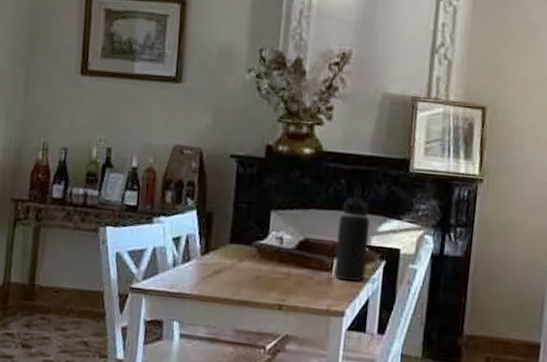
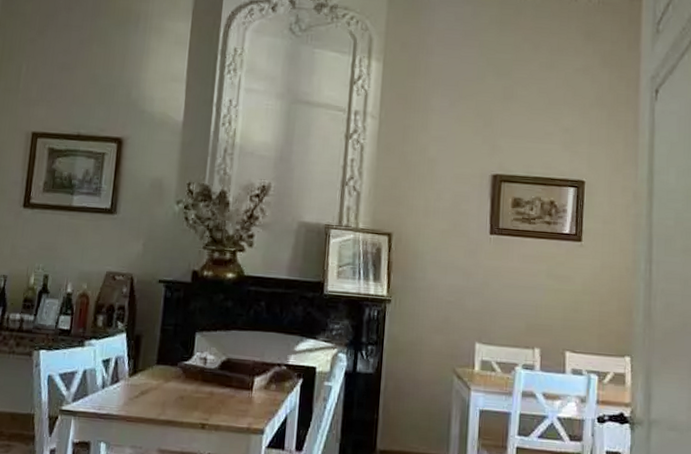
water bottle: present [333,188,370,282] -> none [253,310,288,400]

